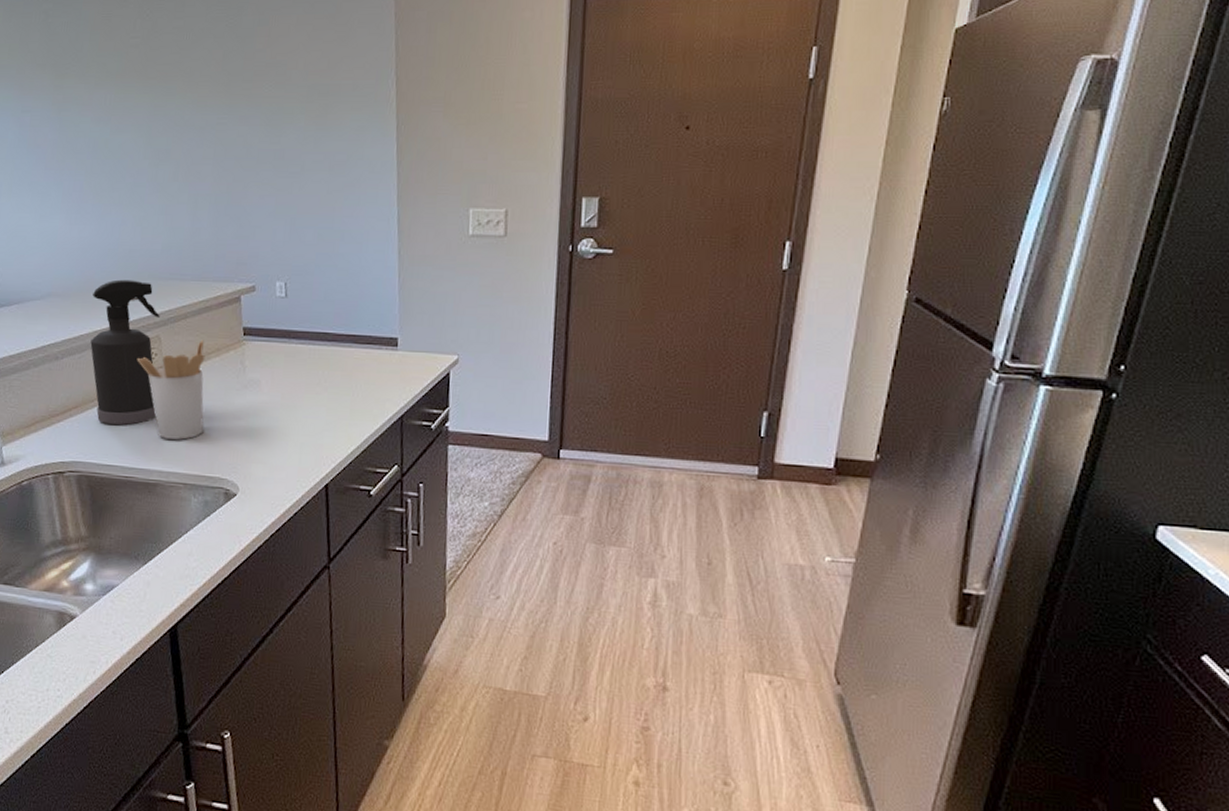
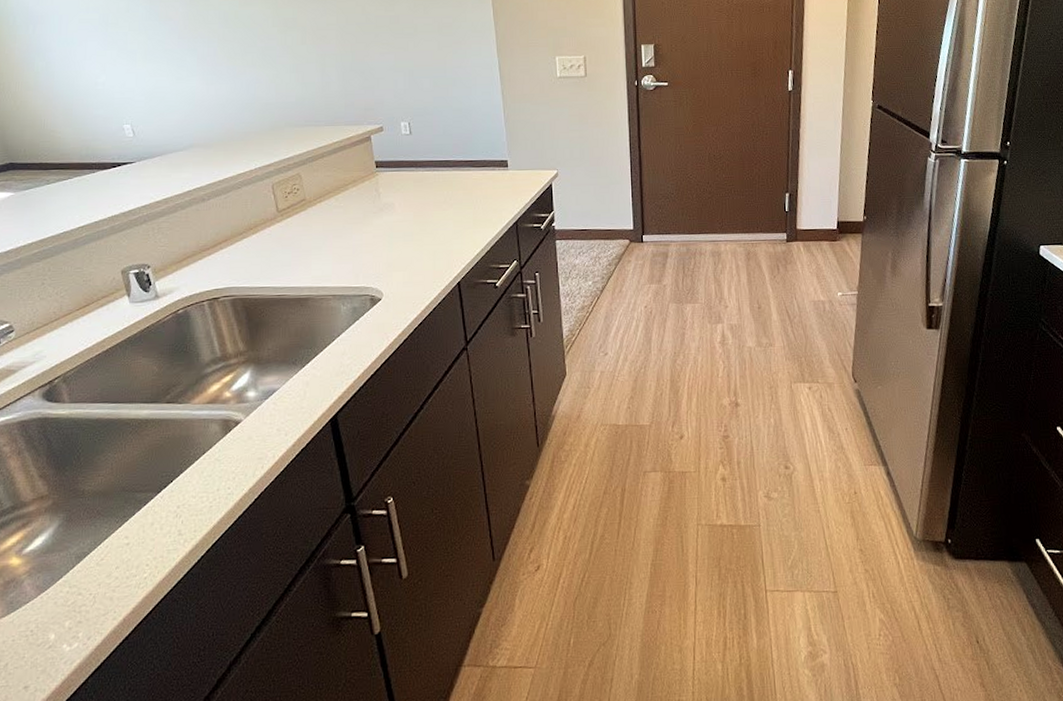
spray bottle: present [90,279,160,425] -> none [234,128,303,252]
utensil holder: present [137,339,205,440] -> none [280,174,347,260]

